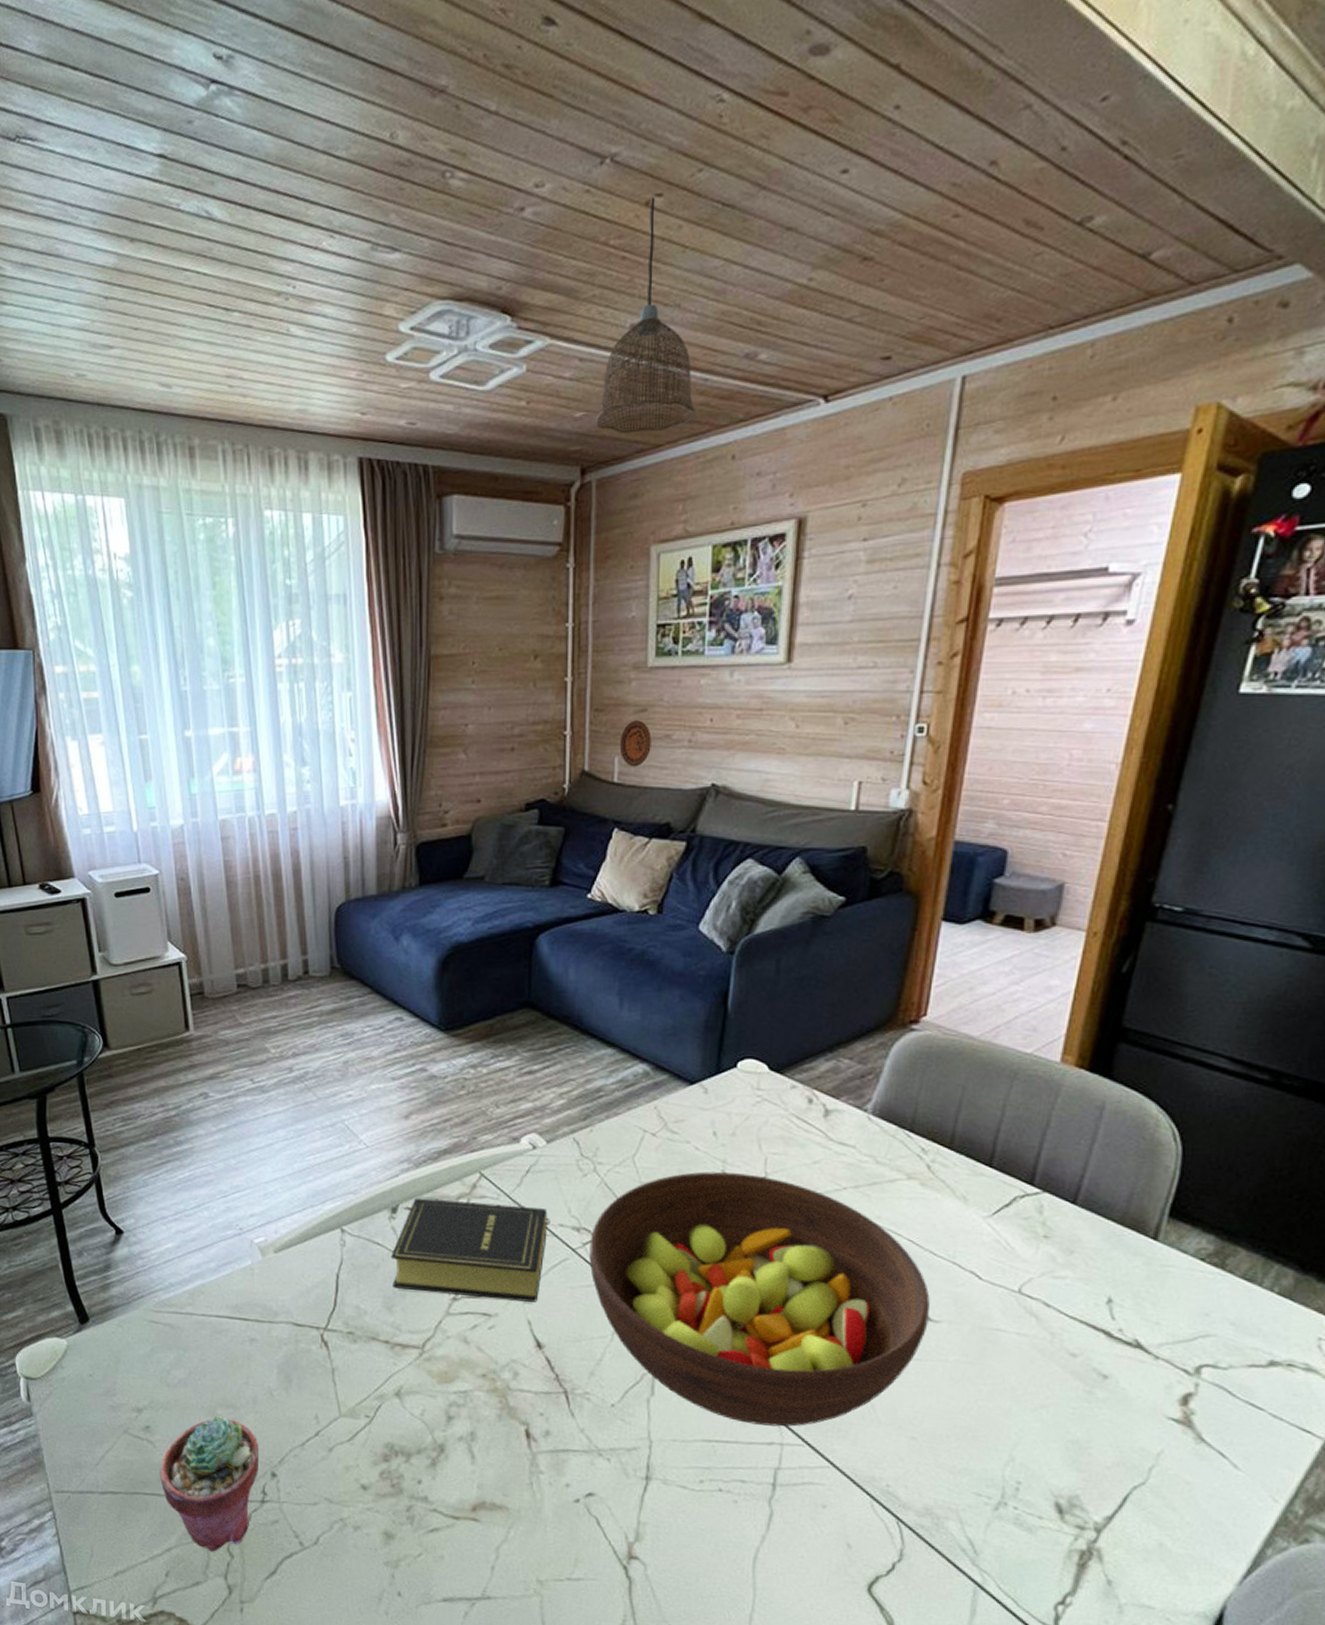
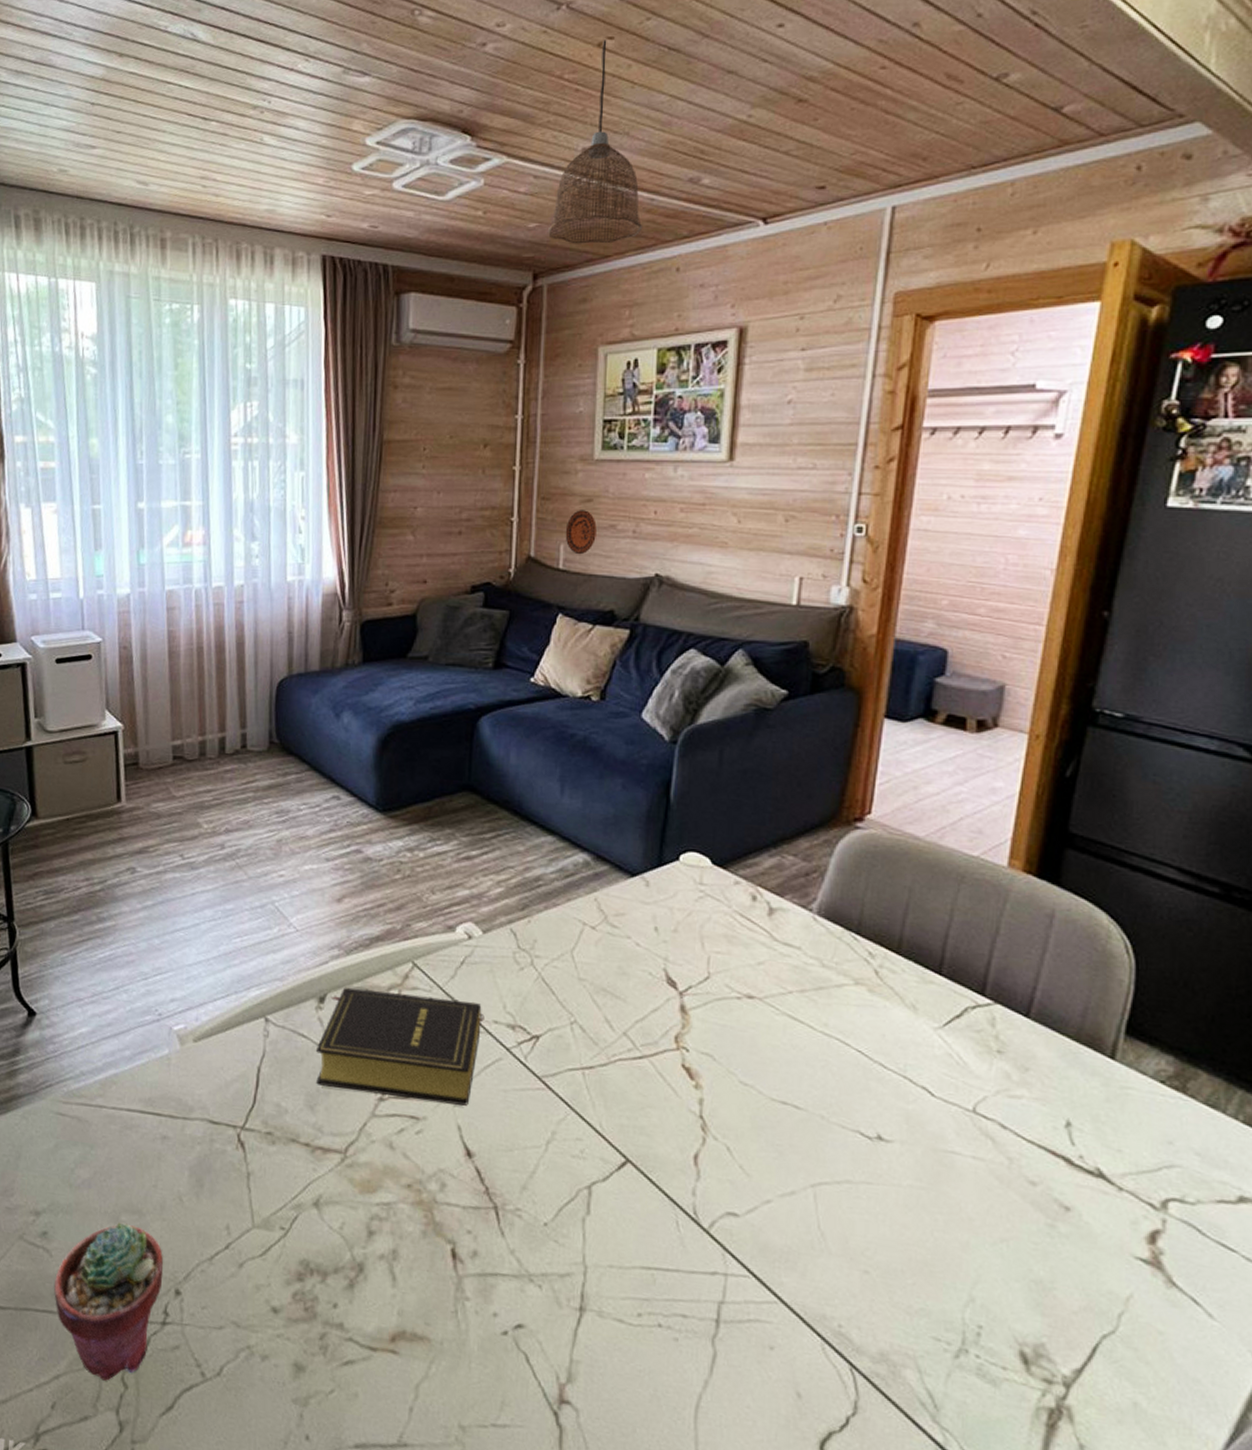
fruit bowl: present [589,1171,930,1427] -> none [524,969,881,1255]

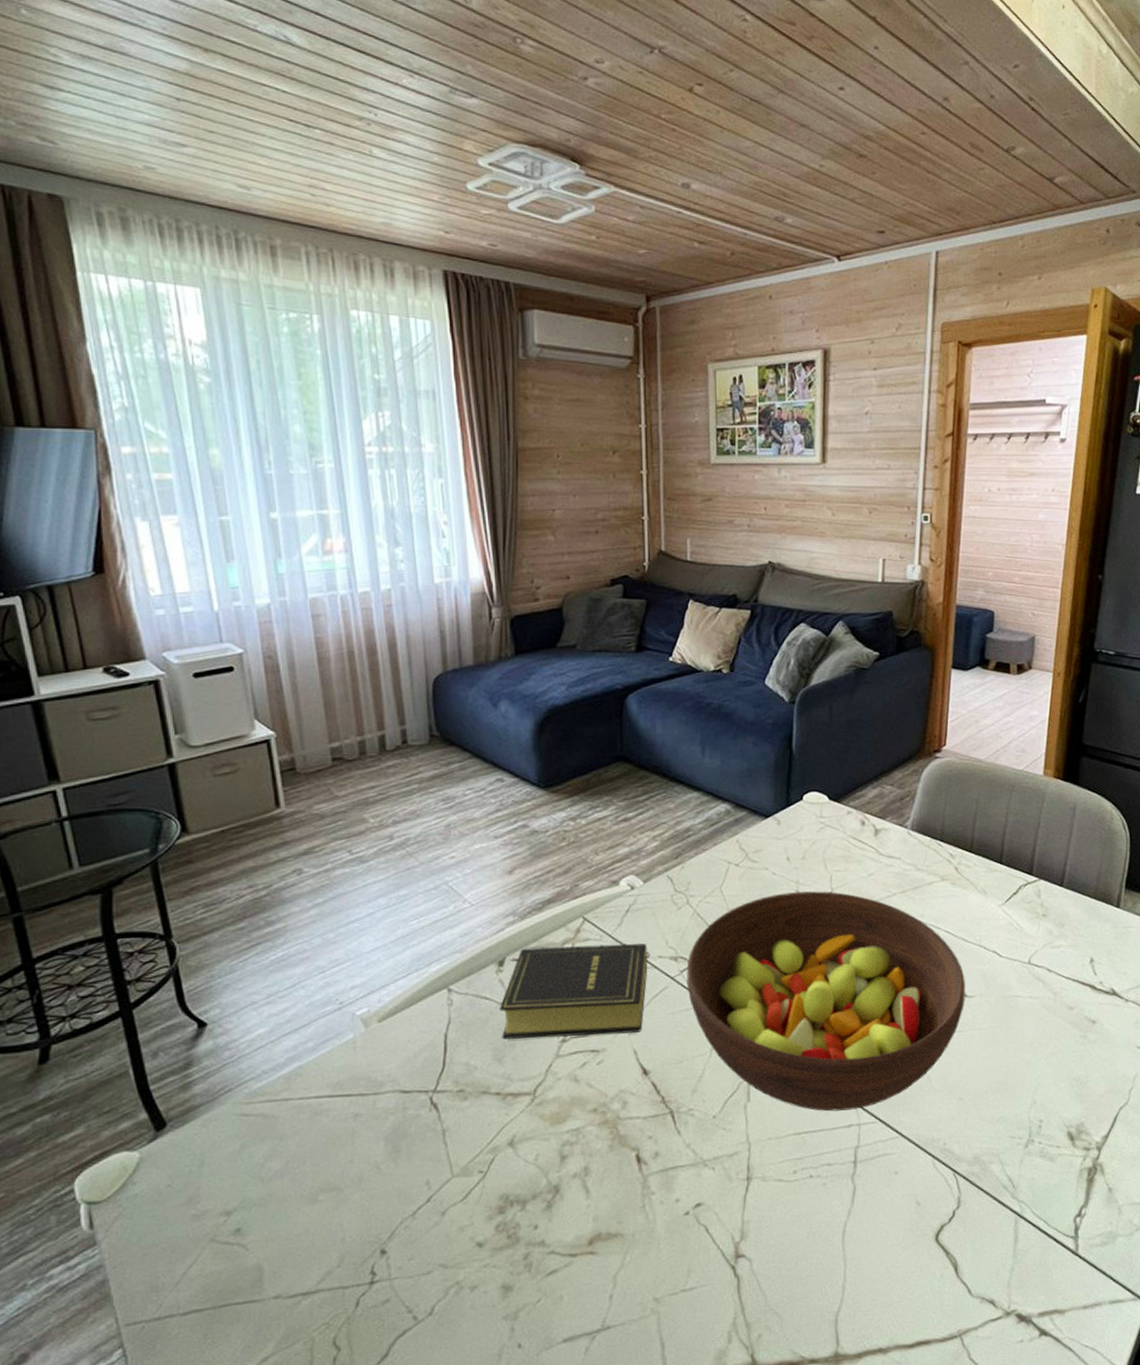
potted succulent: present [53,1222,164,1381] -> none [252,1201,367,1350]
fruit bowl: none [524,969,881,1255] -> present [686,891,965,1112]
pendant lamp: present [547,40,643,244] -> none [656,86,739,272]
decorative plate: present [565,510,597,555] -> none [690,508,717,548]

